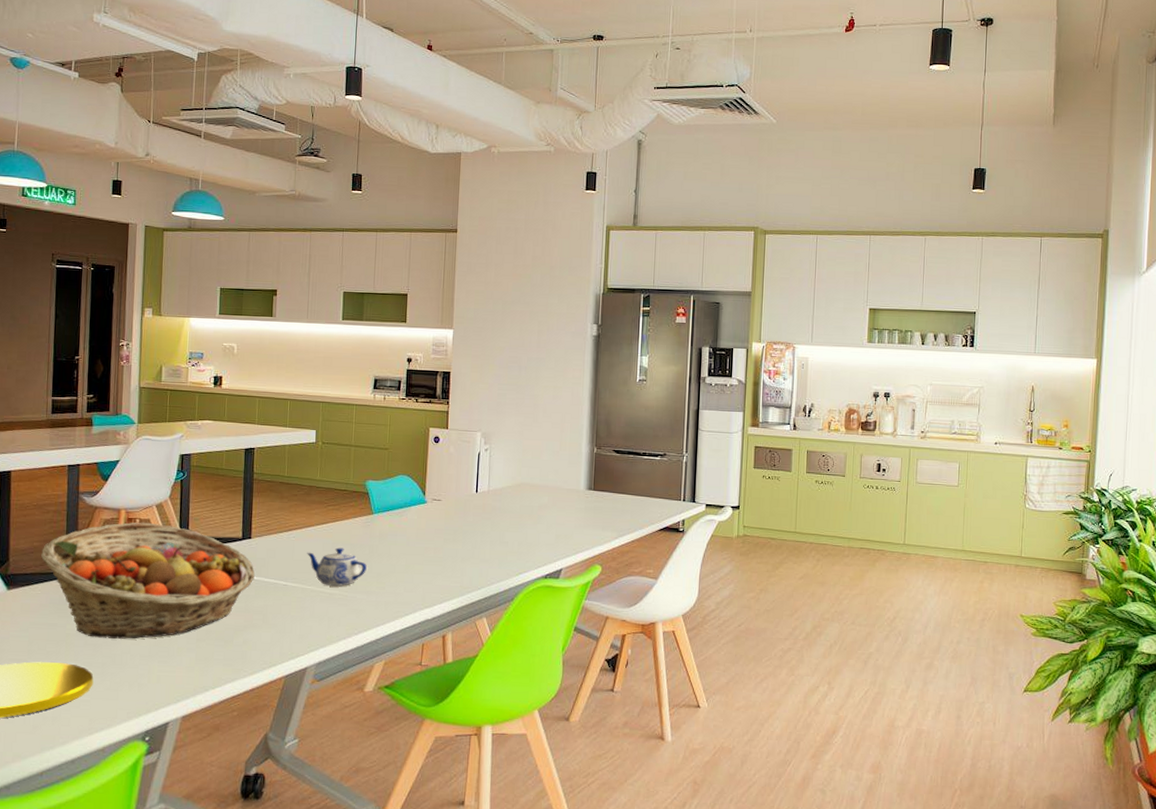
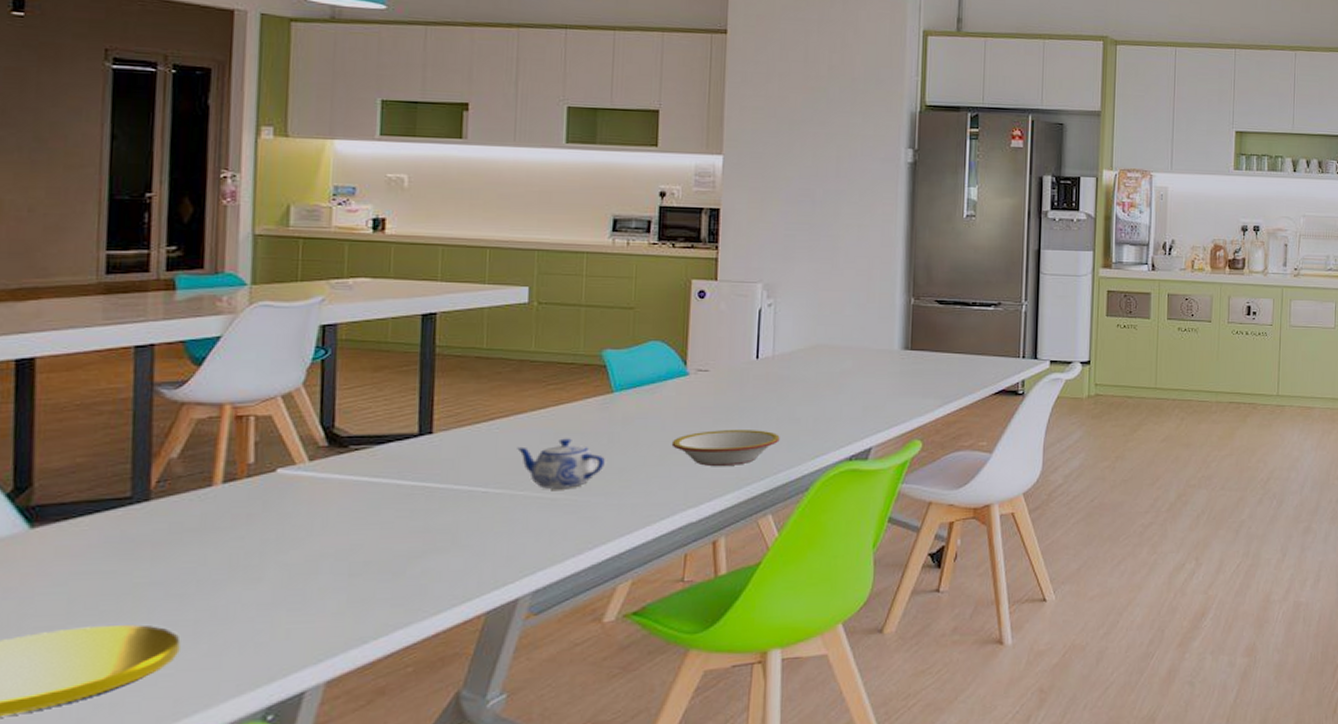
fruit basket: present [41,522,255,639] -> none [89,420,439,585]
bowl: none [414,548,493,577] -> present [671,430,780,467]

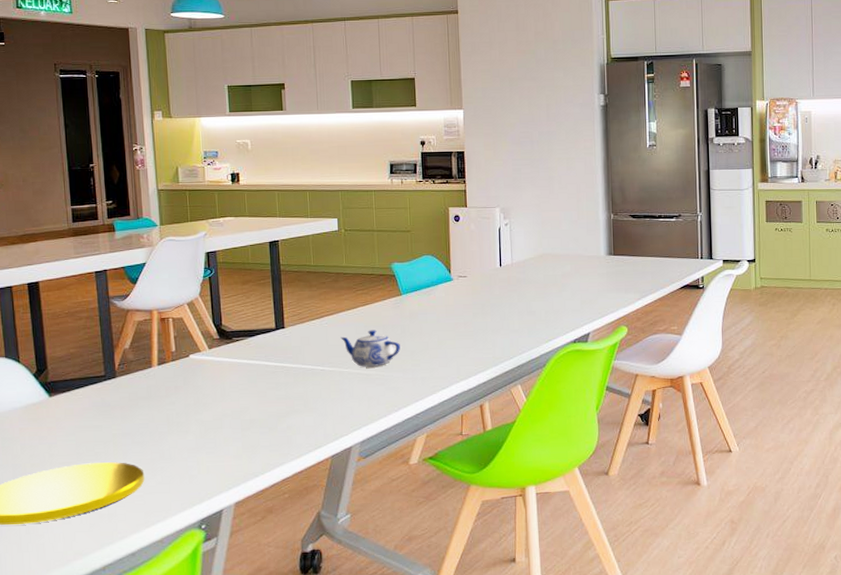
bowl: present [671,430,780,467] -> none [445,321,522,349]

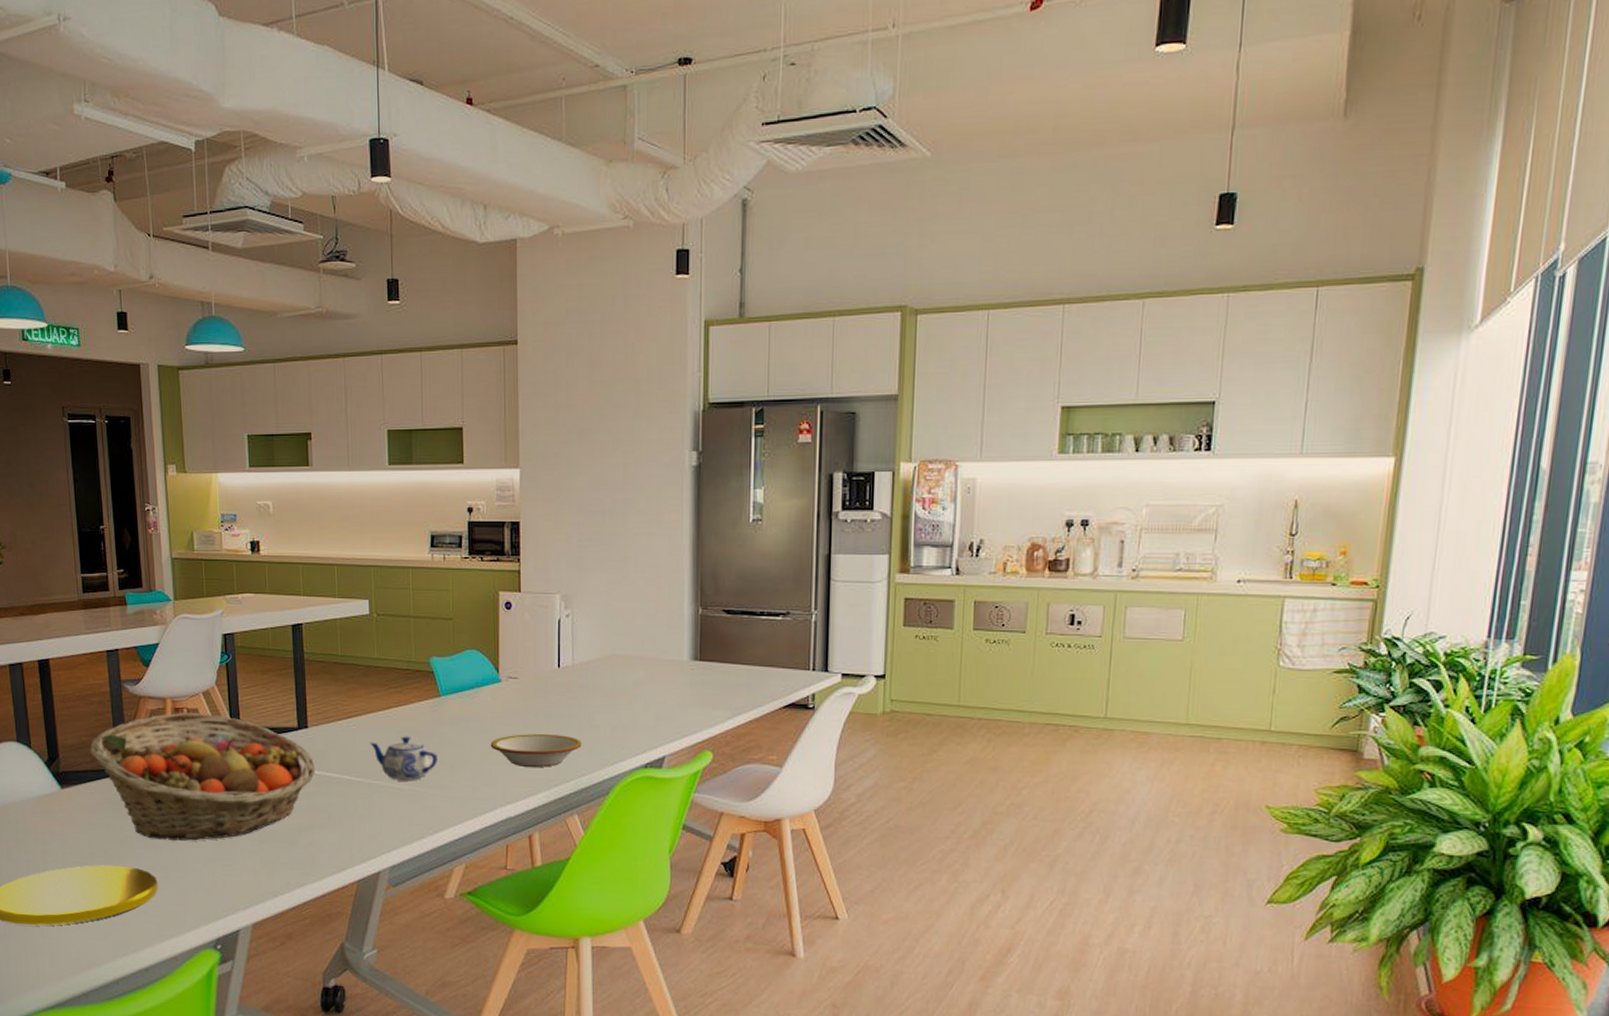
fruit basket: none [79,320,292,436] -> present [90,712,315,841]
bowl: none [445,321,522,349] -> present [490,734,582,768]

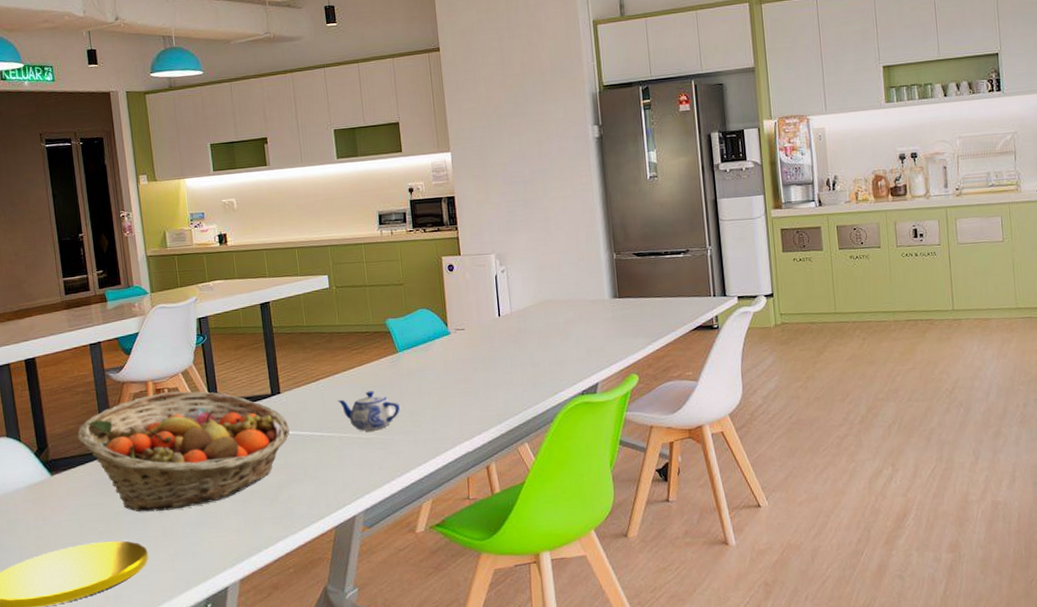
bowl: present [490,734,582,768] -> none [445,374,526,406]

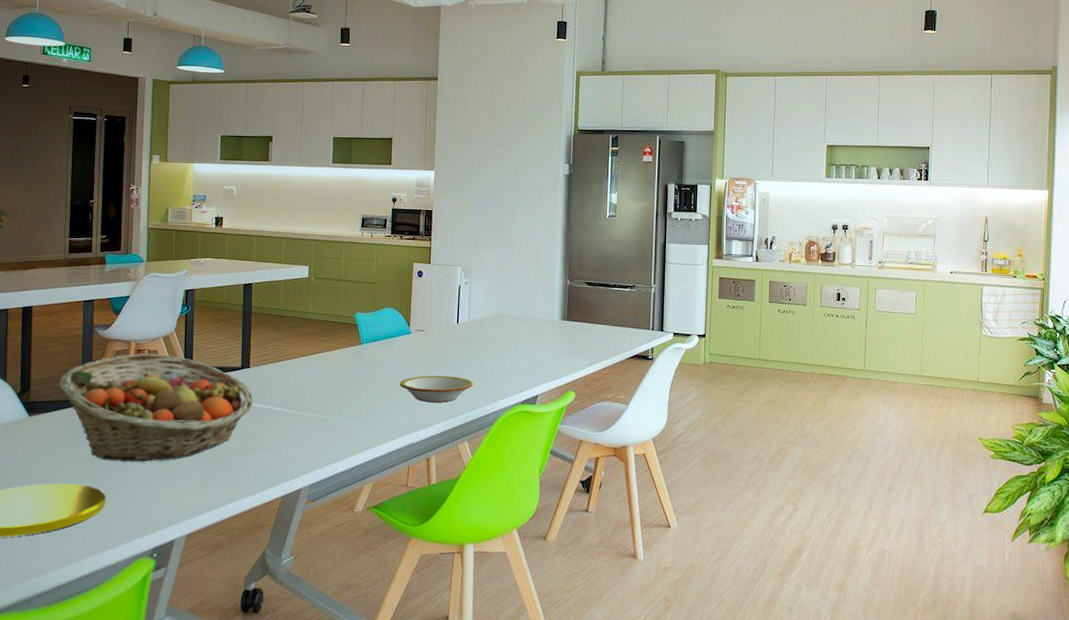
teapot: present [338,391,400,431] -> none [301,376,356,412]
bowl: none [445,374,526,406] -> present [399,375,473,403]

